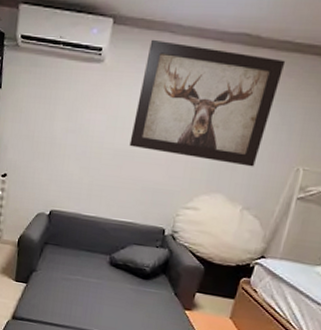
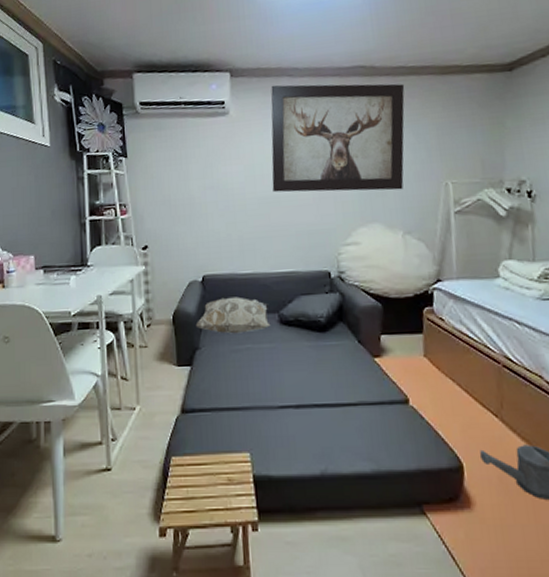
decorative pillow: none [36,232,104,267] -> present [195,296,271,334]

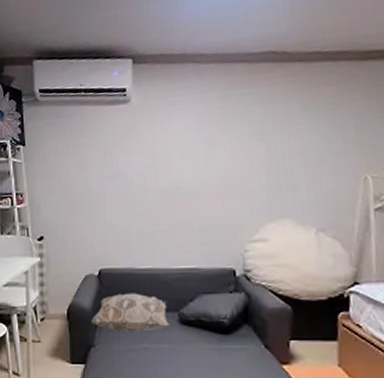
wall art: present [271,83,405,193] -> none [174,70,320,184]

